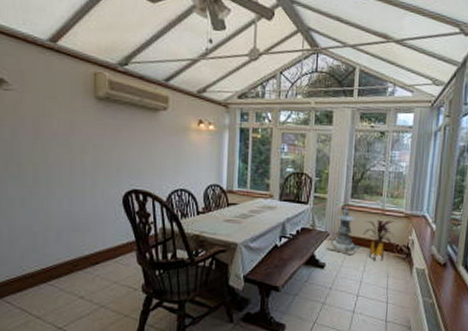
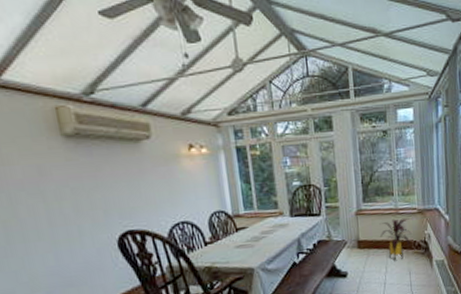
stone pagoda: present [326,206,360,256] -> none [345,211,379,260]

